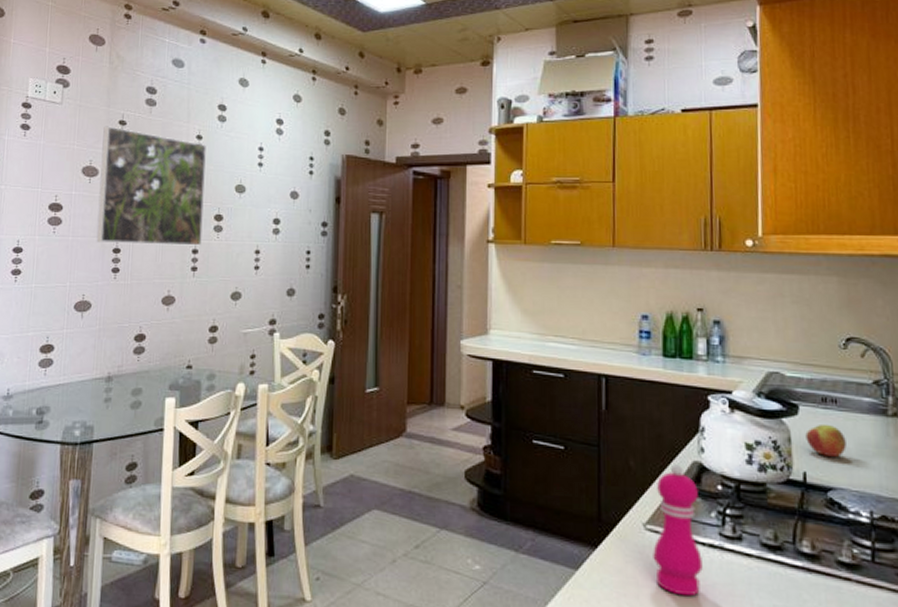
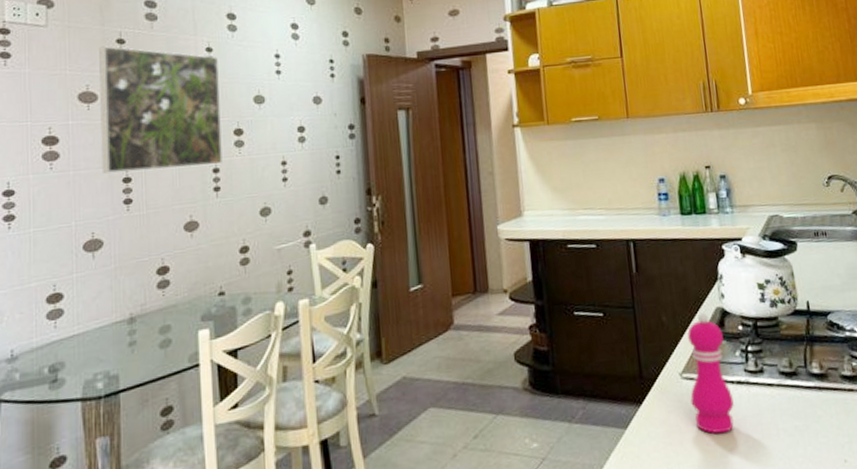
apple: present [805,423,846,457] -> none [804,255,838,284]

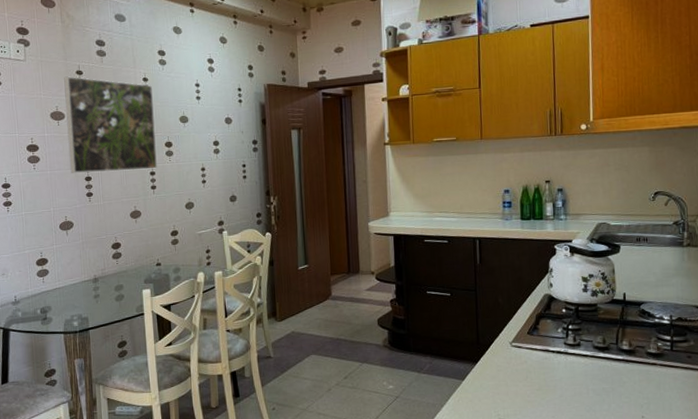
pepper mill: present [687,312,734,434] -> none [517,297,553,389]

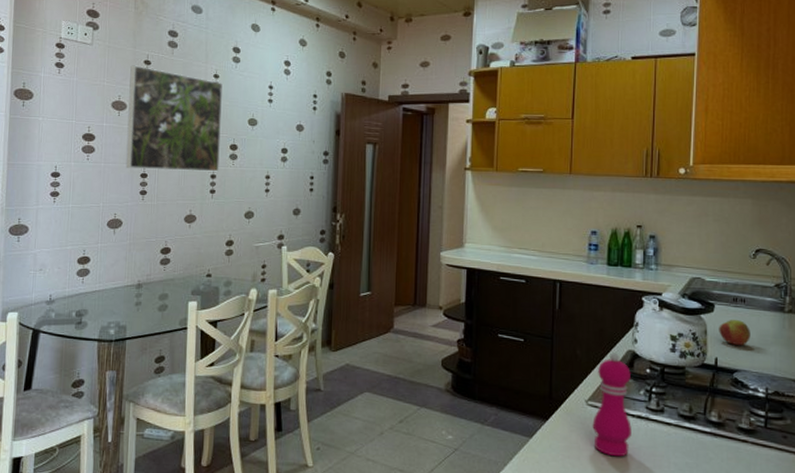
pepper mill: none [517,297,553,389] -> present [592,352,632,457]
apple: none [625,257,654,280] -> present [719,319,750,345]

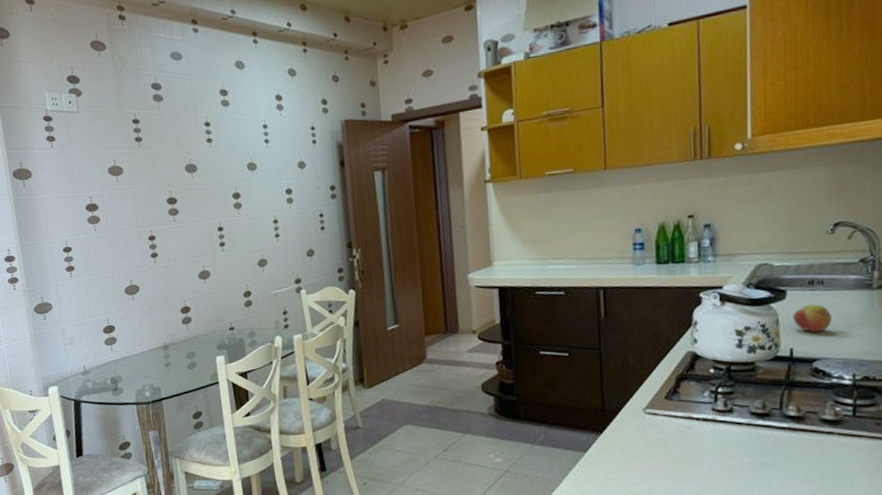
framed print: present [125,65,223,172] -> none [120,126,225,233]
pepper mill: present [592,352,632,457] -> none [652,356,697,463]

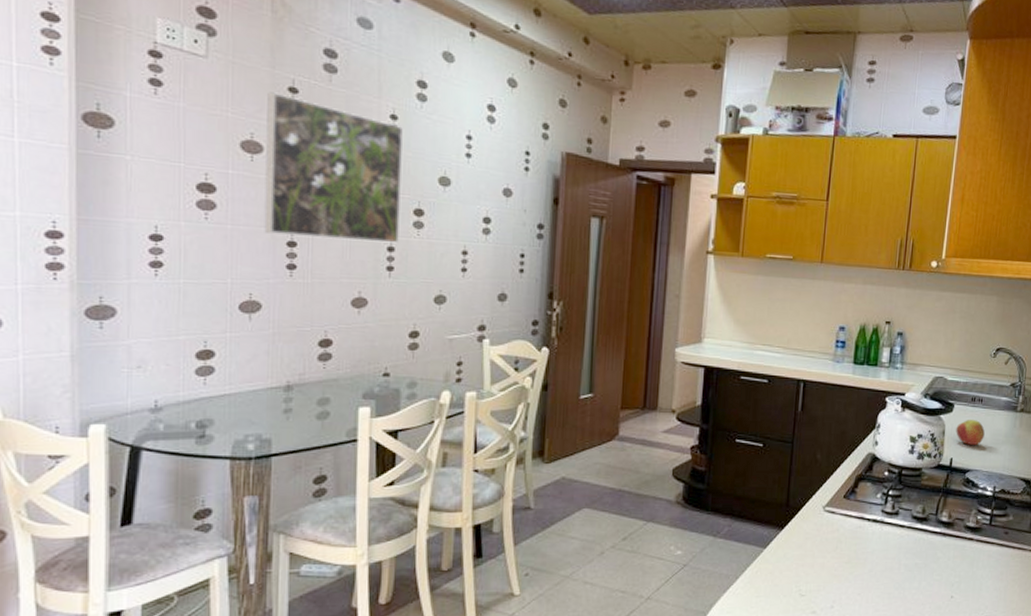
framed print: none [120,126,225,233] -> present [264,92,403,244]

